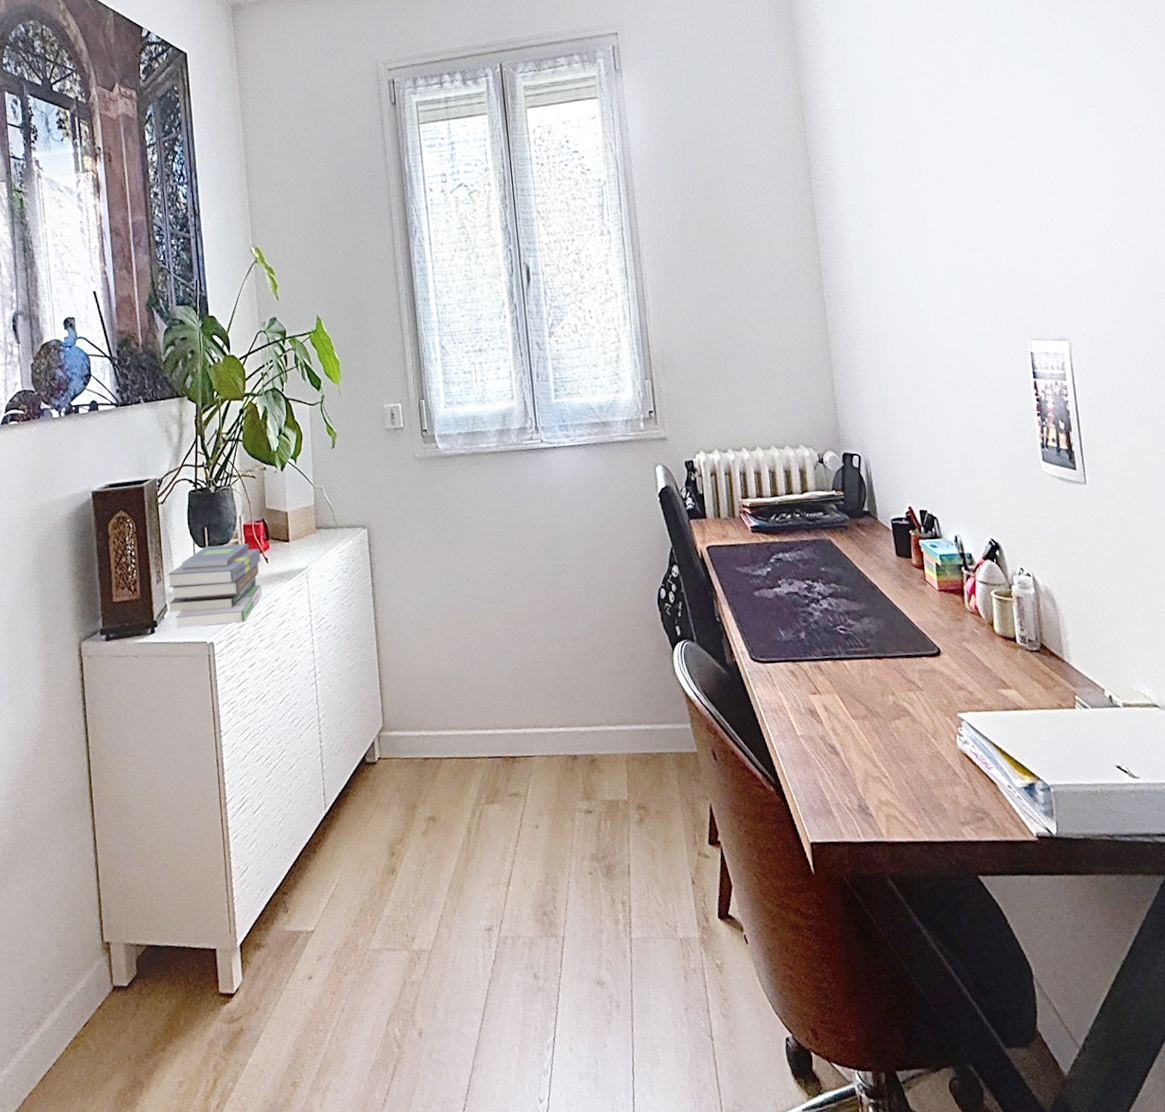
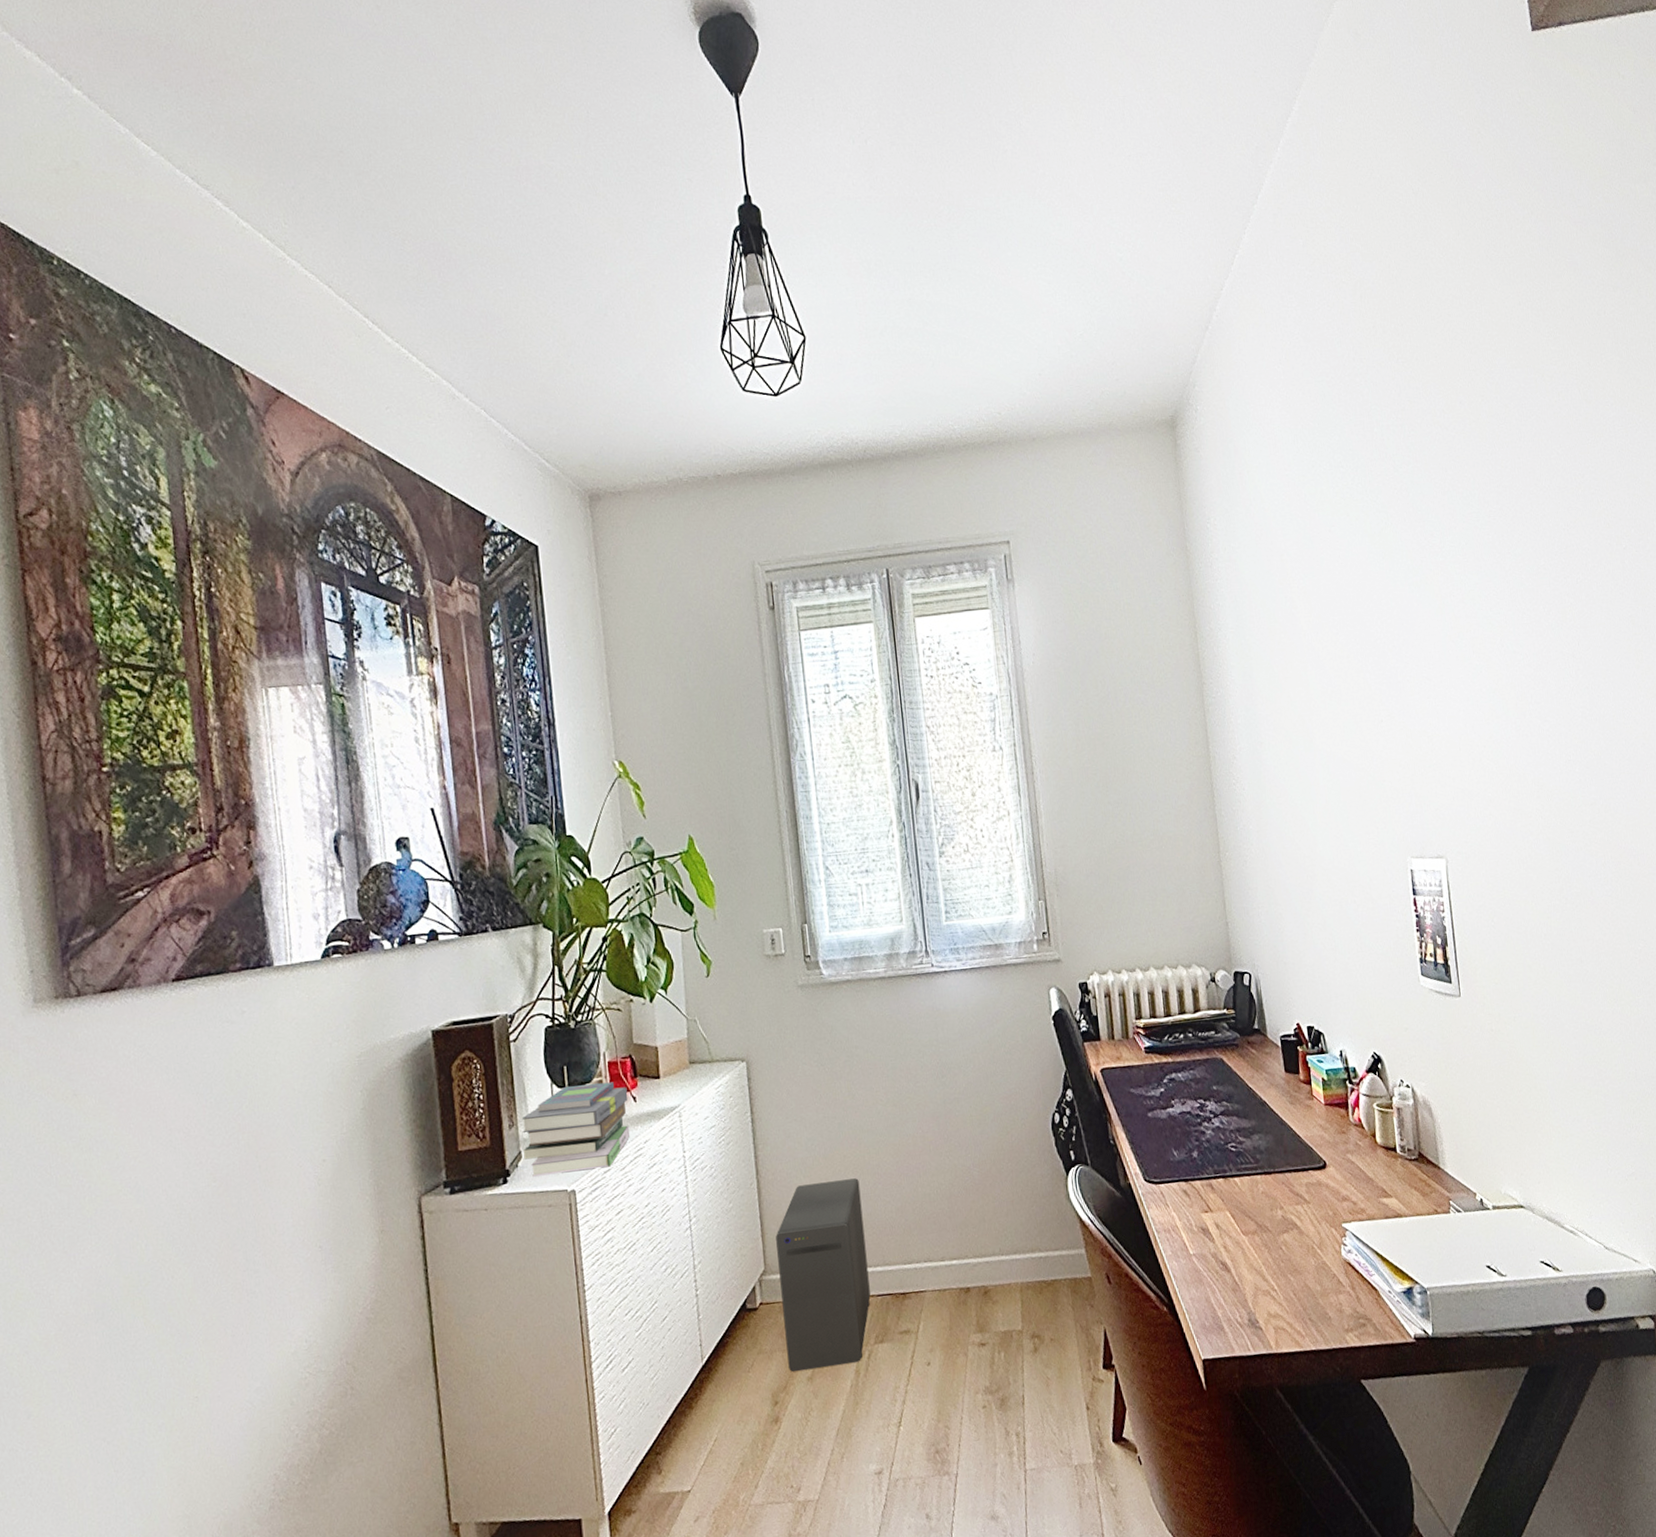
computer tower: none [393,643,482,825] -> present [776,1178,871,1372]

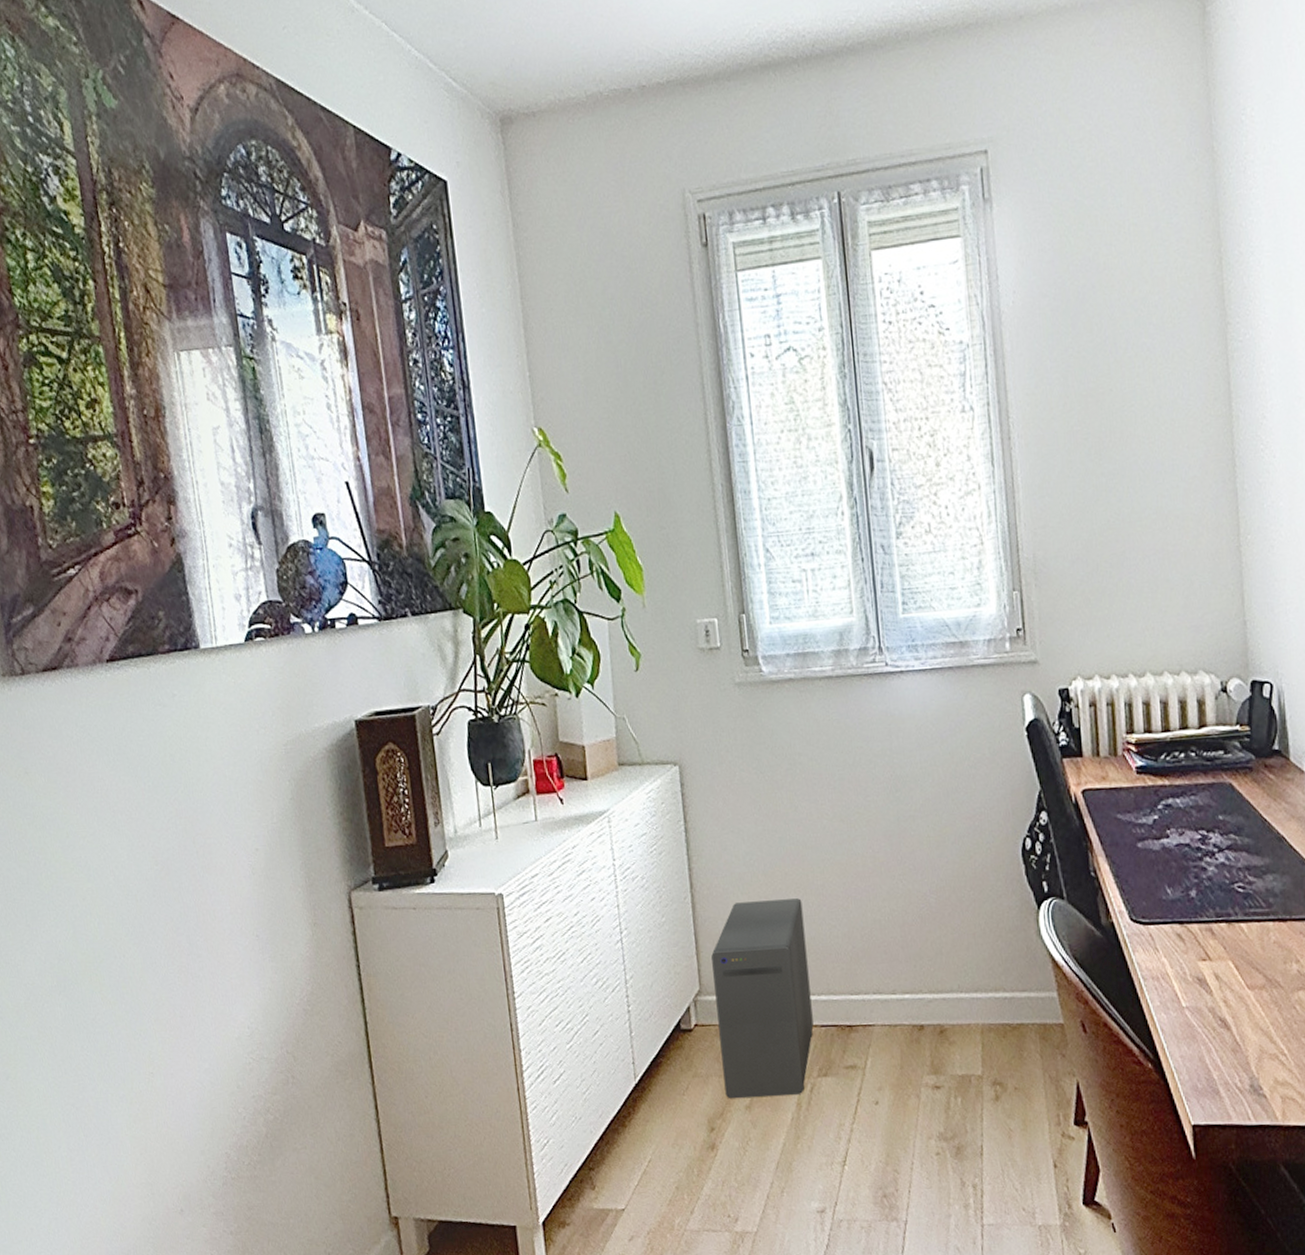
books: present [521,1082,631,1177] -> none [447,782,558,878]

